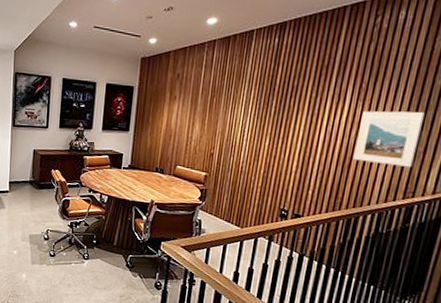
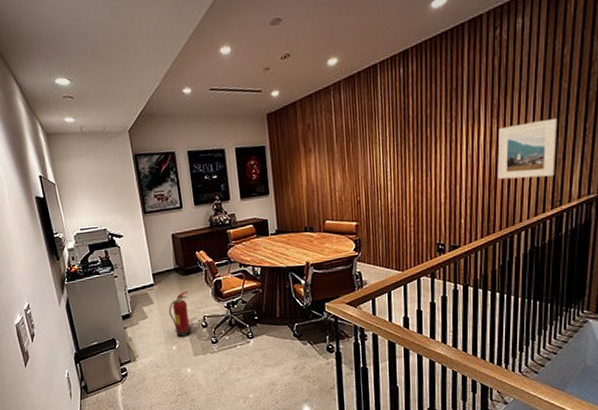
fire extinguisher: none [16,203,38,246] -> present [168,290,191,338]

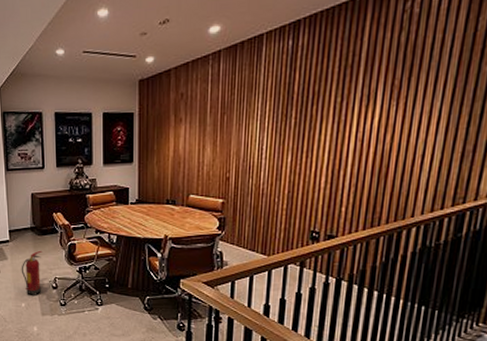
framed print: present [497,117,557,179] -> none [389,104,471,170]

